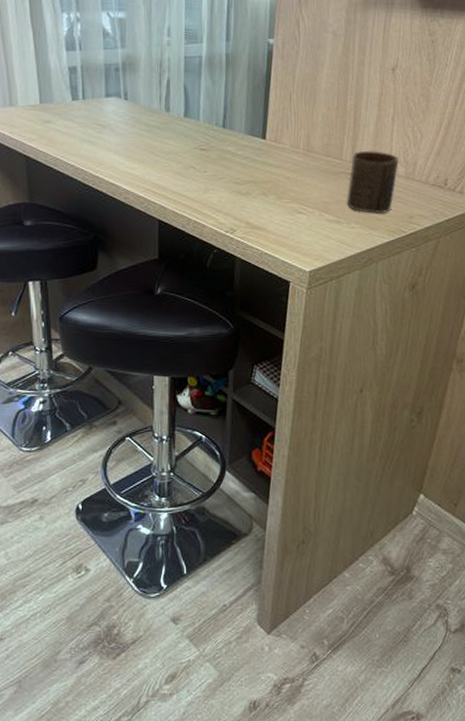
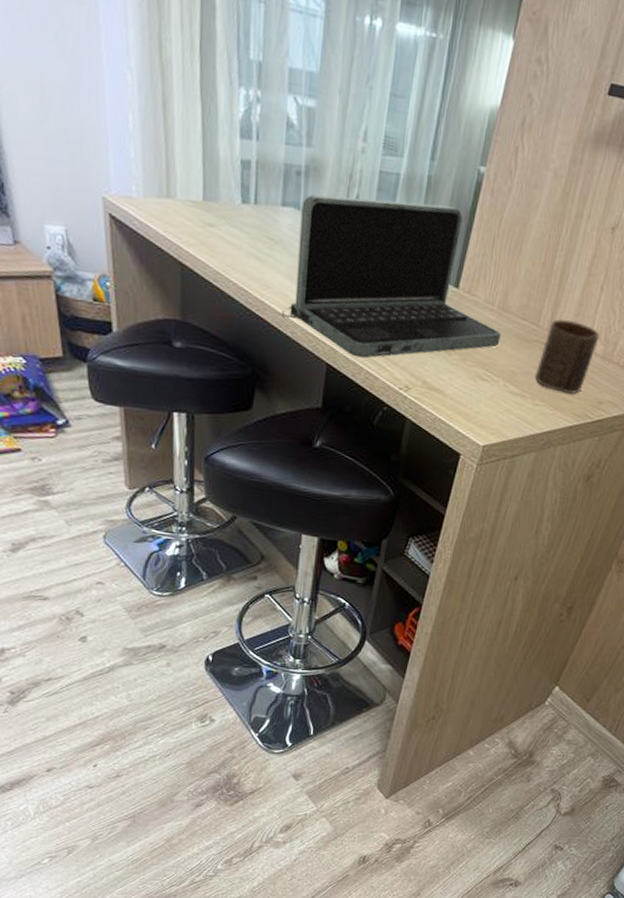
laptop: none [115,75,310,211] -> present [282,194,501,358]

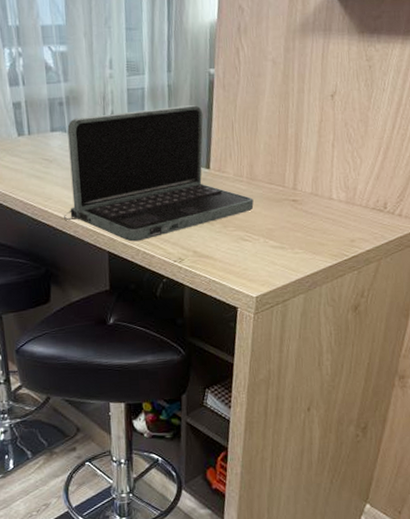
cup: present [534,318,600,394] -> none [289,176,341,238]

